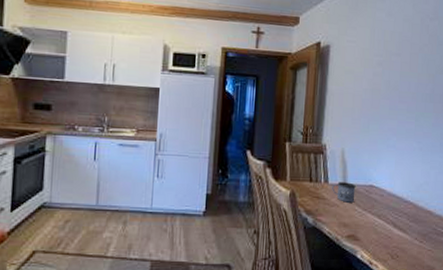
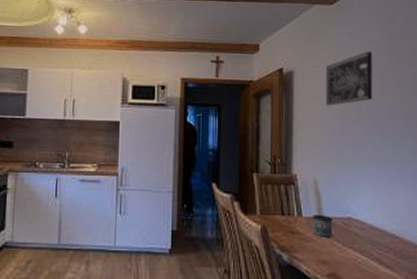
wall art: none [358,29,406,81] -> present [325,51,373,106]

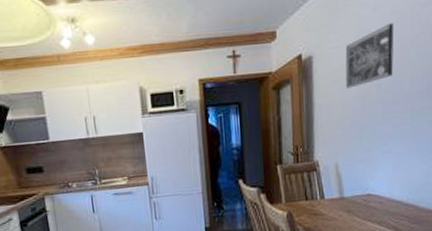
mug: present [307,215,333,237] -> none [329,194,353,215]

